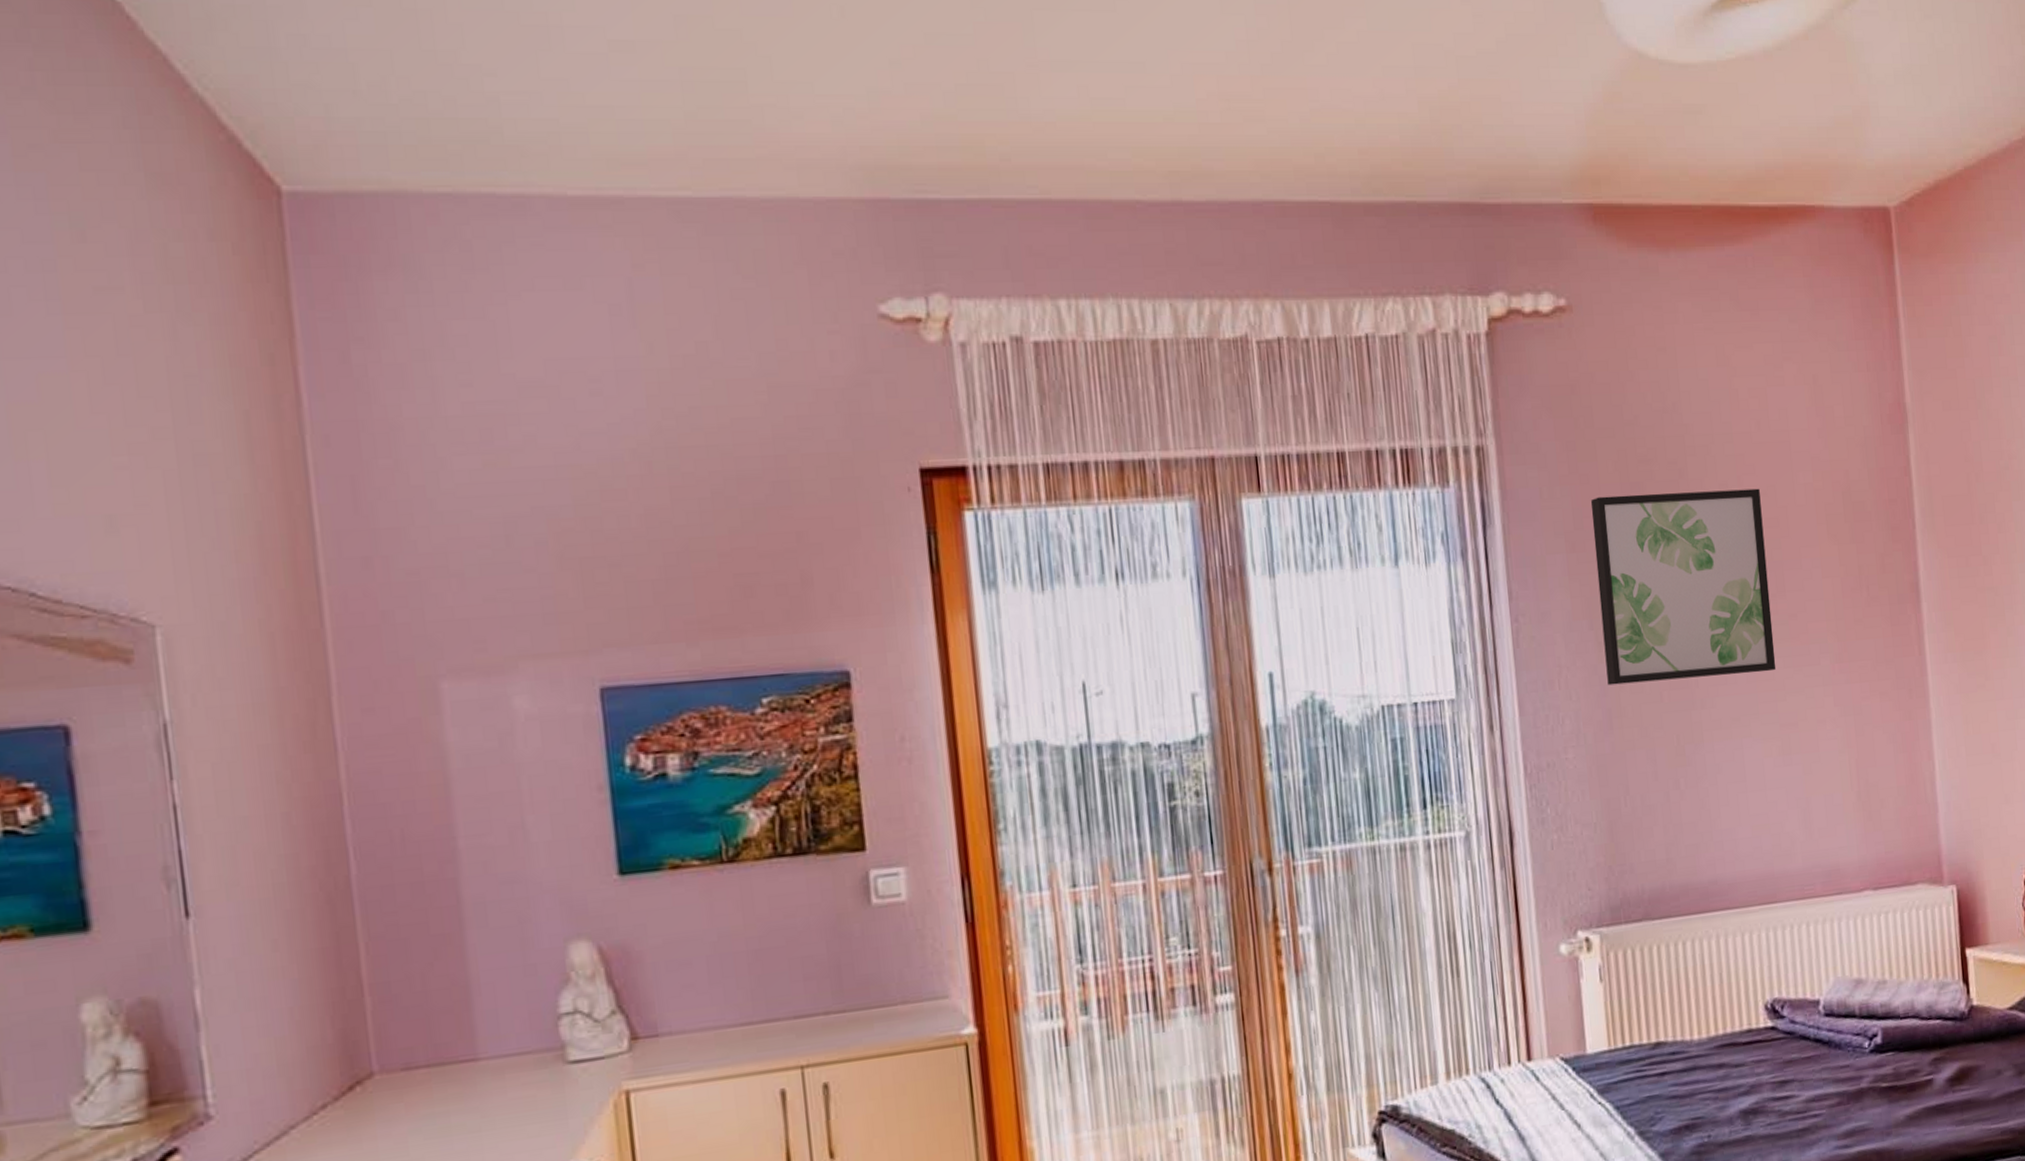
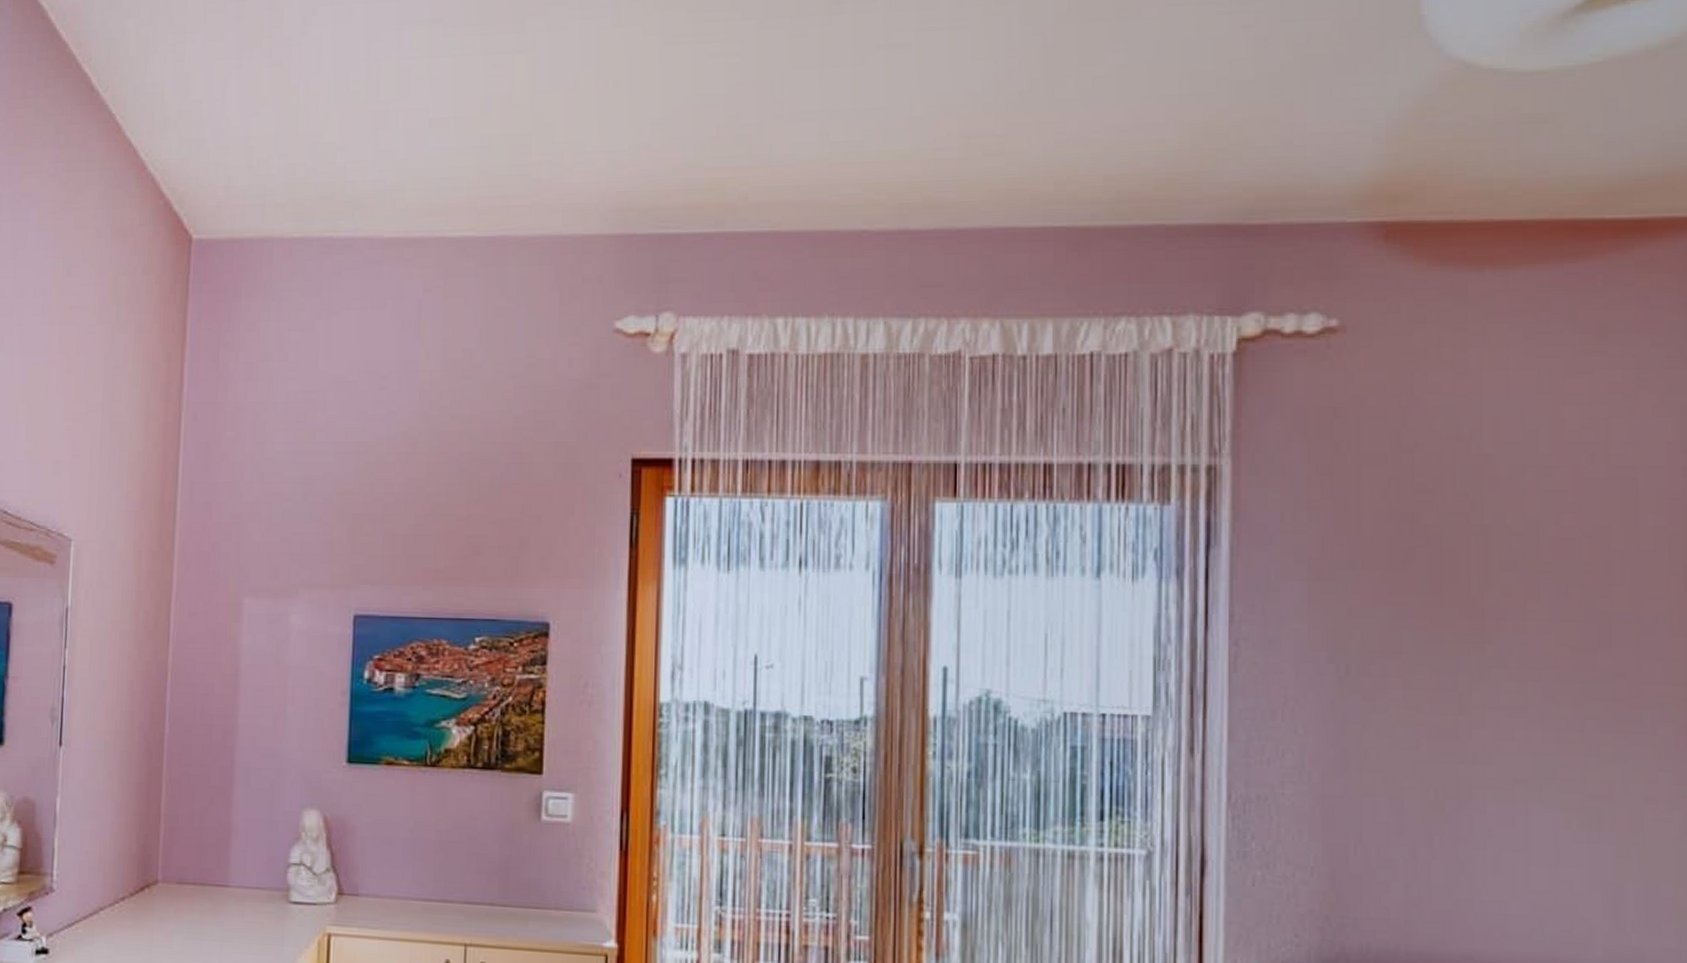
wall art: present [1590,488,1776,686] -> none [1346,525,1588,734]

